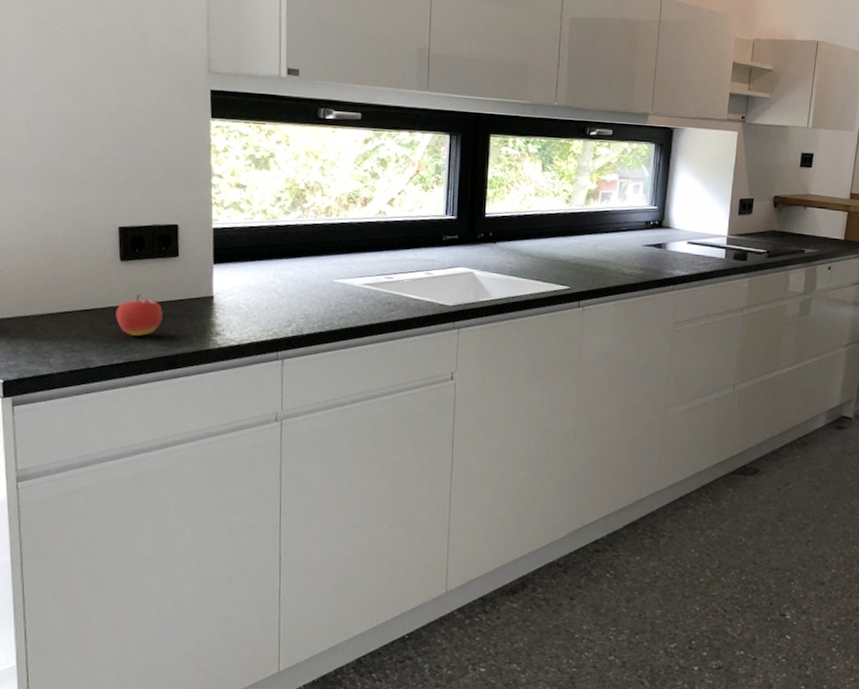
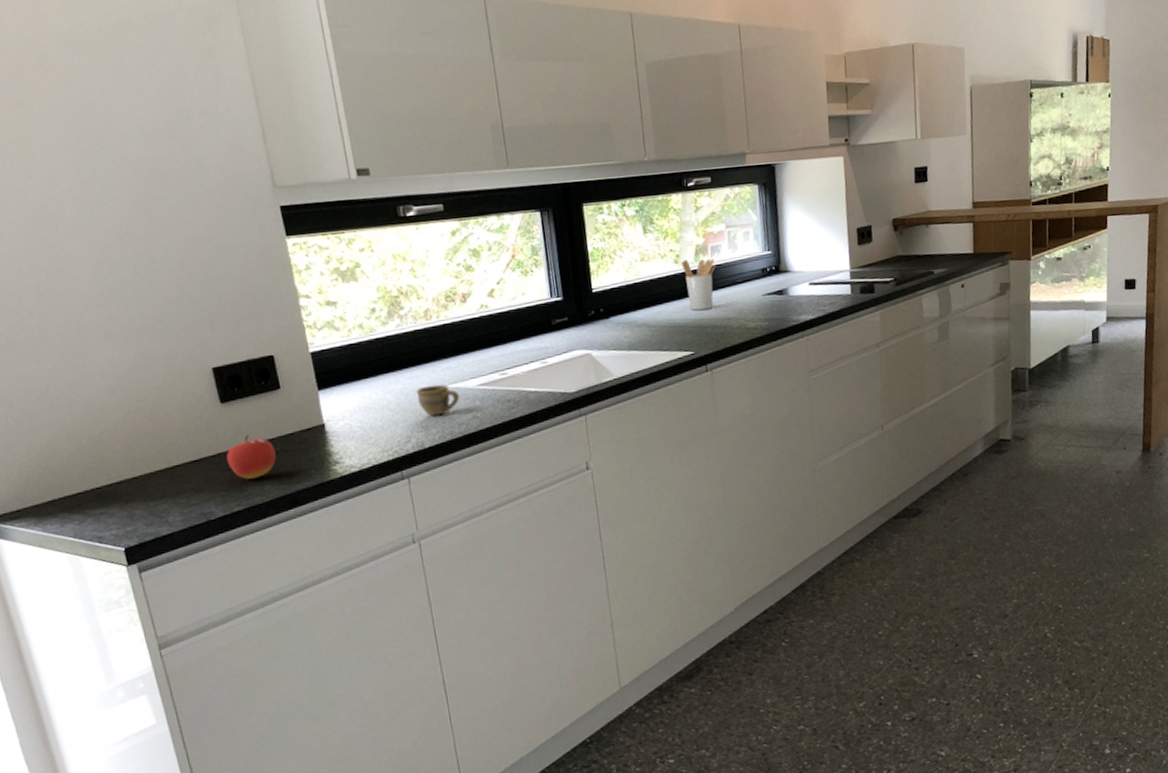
cup: none [304,276,345,306] -> present [416,384,460,417]
utensil holder: none [572,201,605,250] -> present [681,258,717,311]

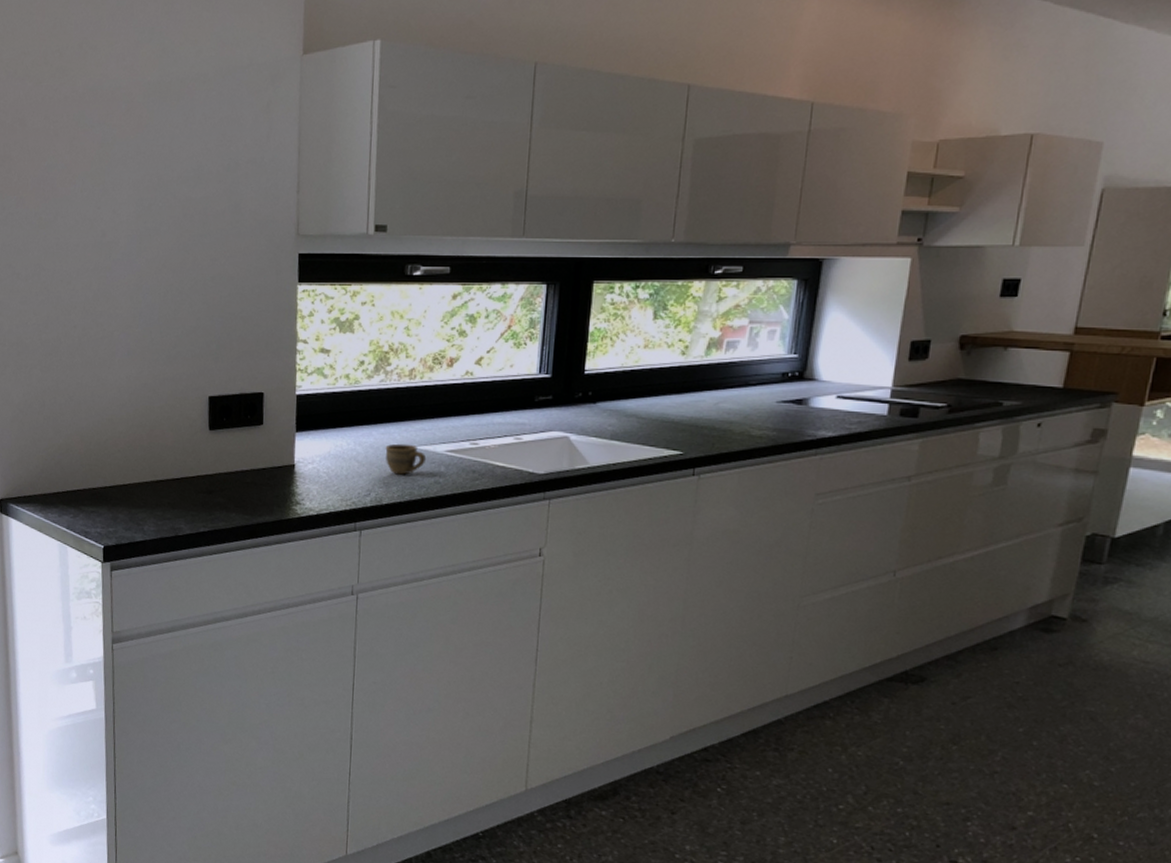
fruit: present [226,434,276,479] -> none [203,462,246,504]
utensil holder: present [681,258,717,311] -> none [689,352,730,408]

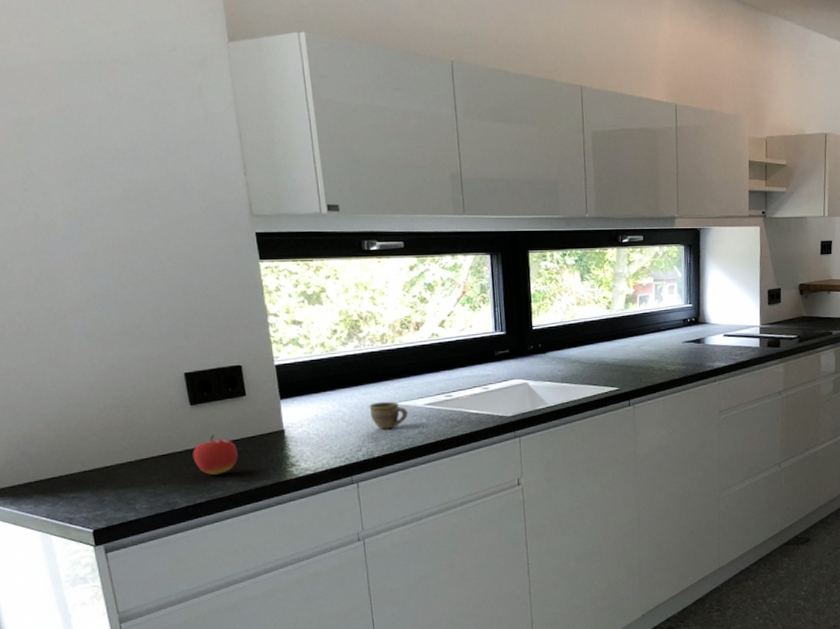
fruit: none [203,462,246,504] -> present [192,434,238,475]

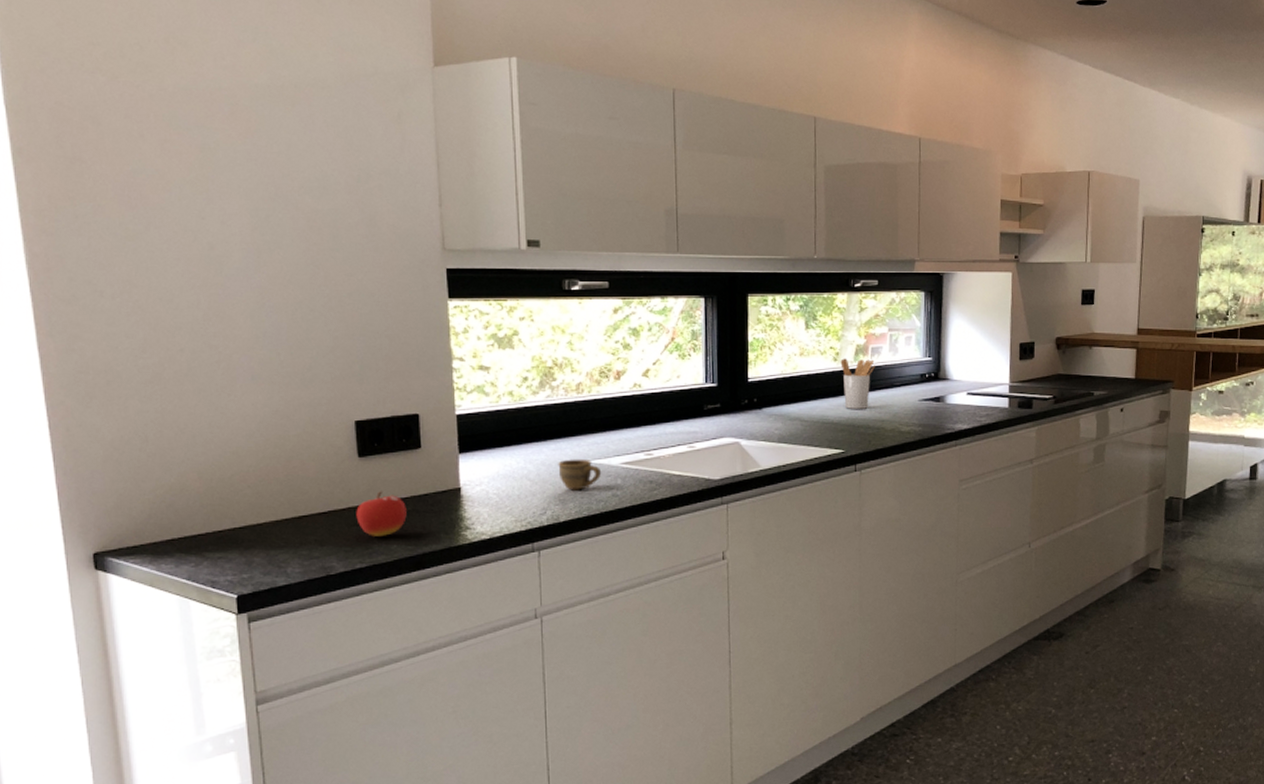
utensil holder: none [612,306,644,352] -> present [840,358,876,409]

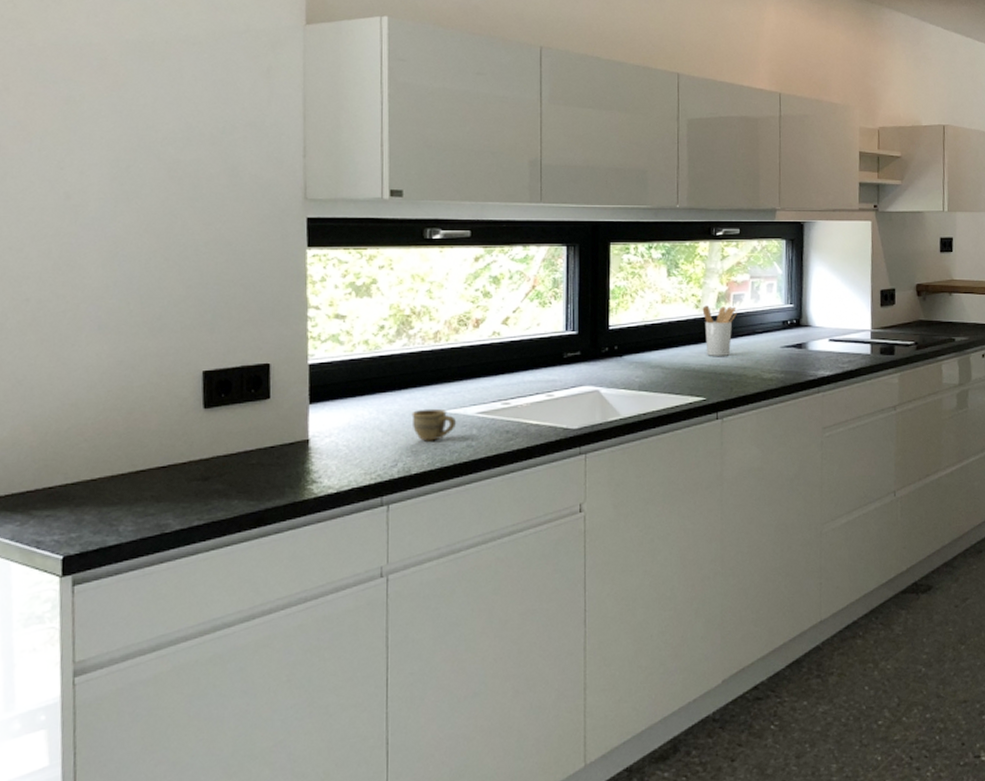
fruit: present [356,491,407,536] -> none [197,443,251,491]

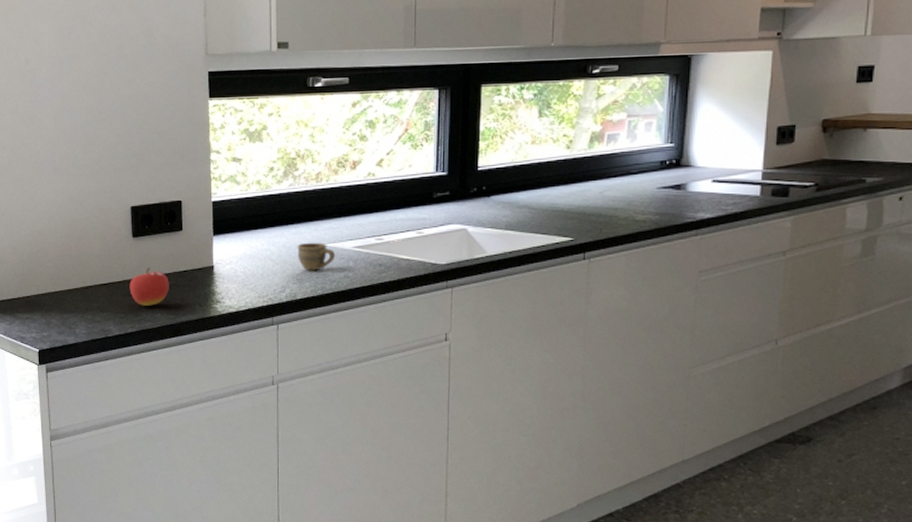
fruit: none [197,443,251,491] -> present [129,267,169,306]
utensil holder: present [702,305,738,356] -> none [573,146,612,197]

